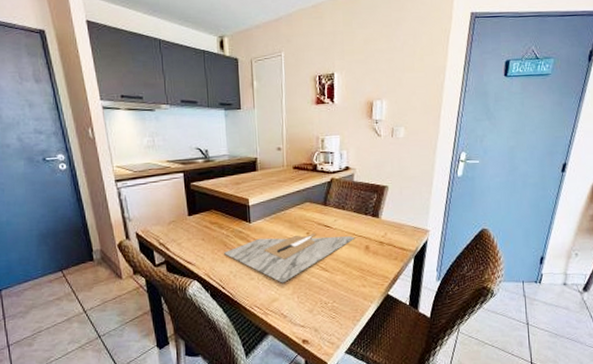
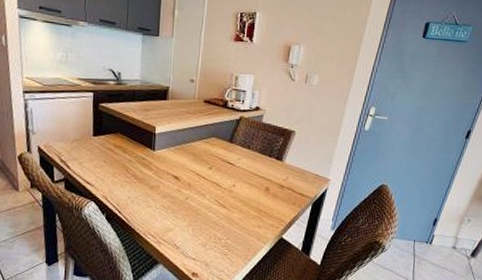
cutting board: present [224,233,355,283] -> none [125,167,257,215]

